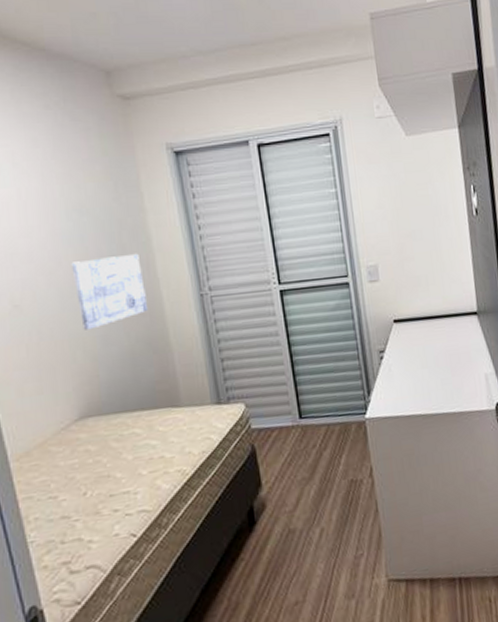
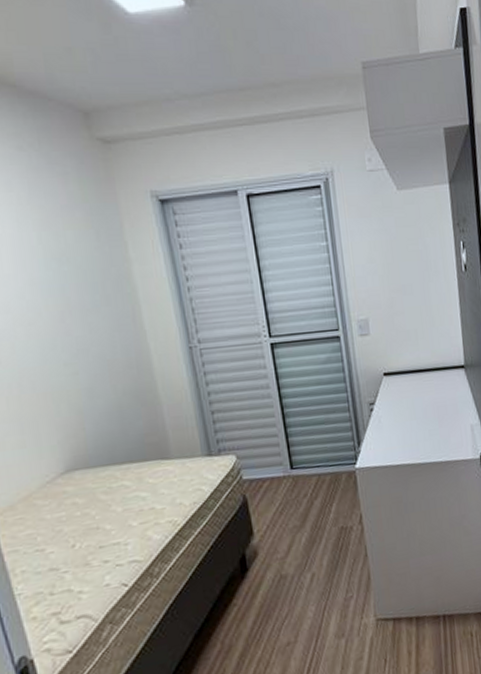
wall art: present [71,253,149,330] -> none [52,304,136,383]

